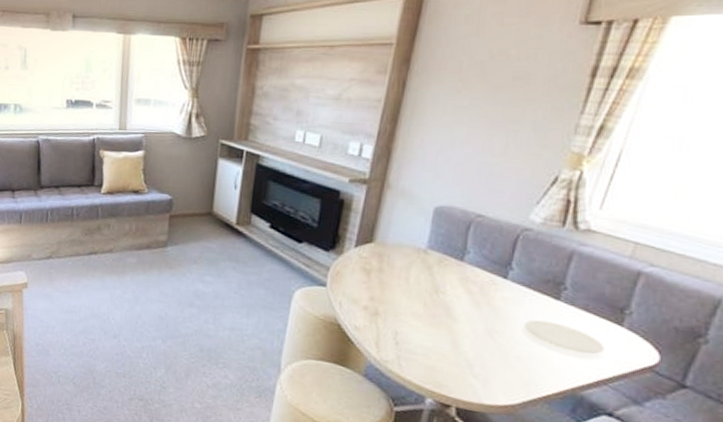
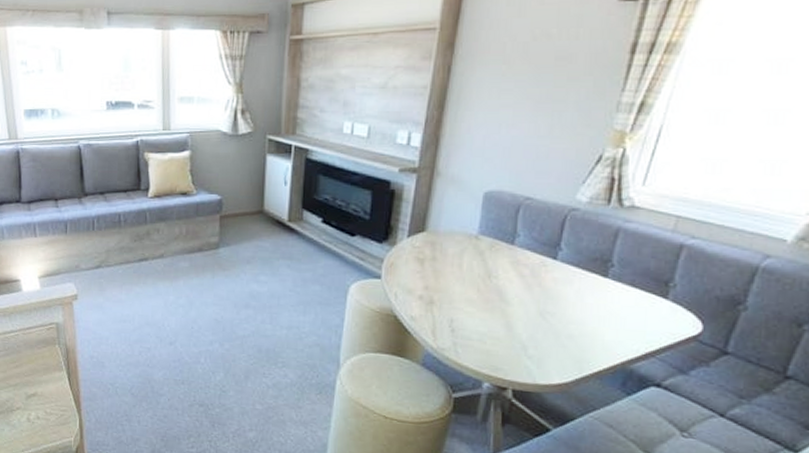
plate: present [524,319,604,355] -> none [575,298,651,329]

